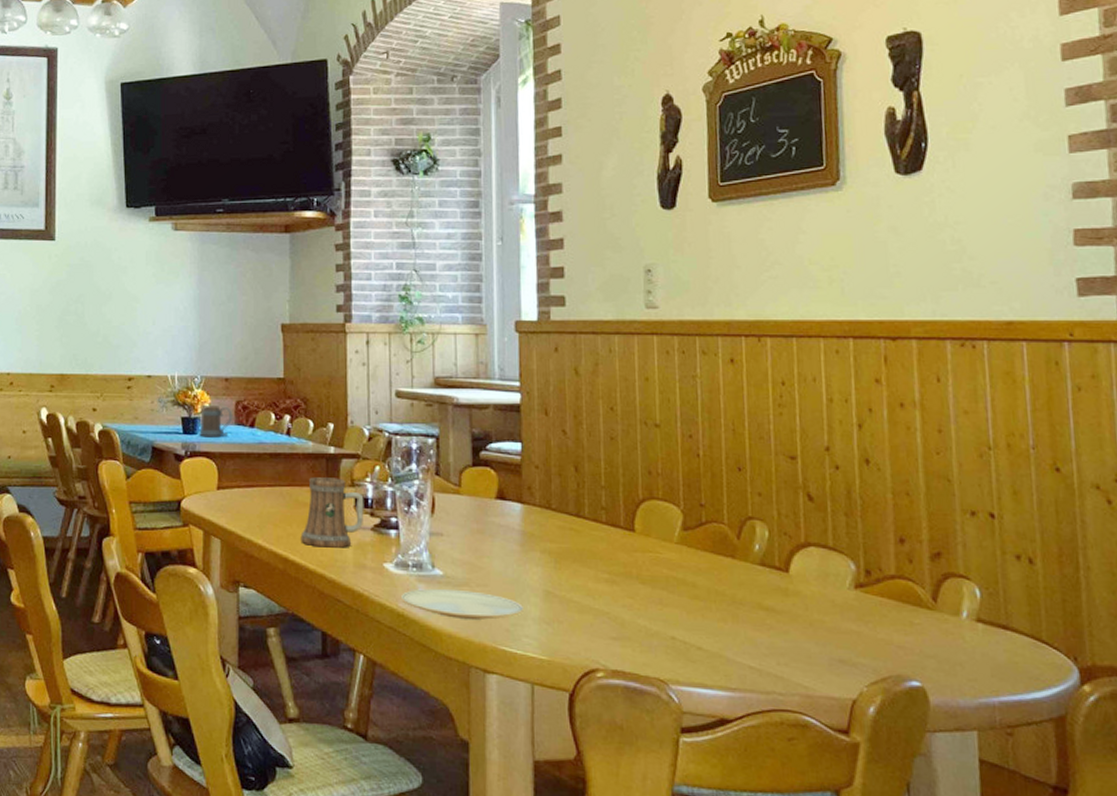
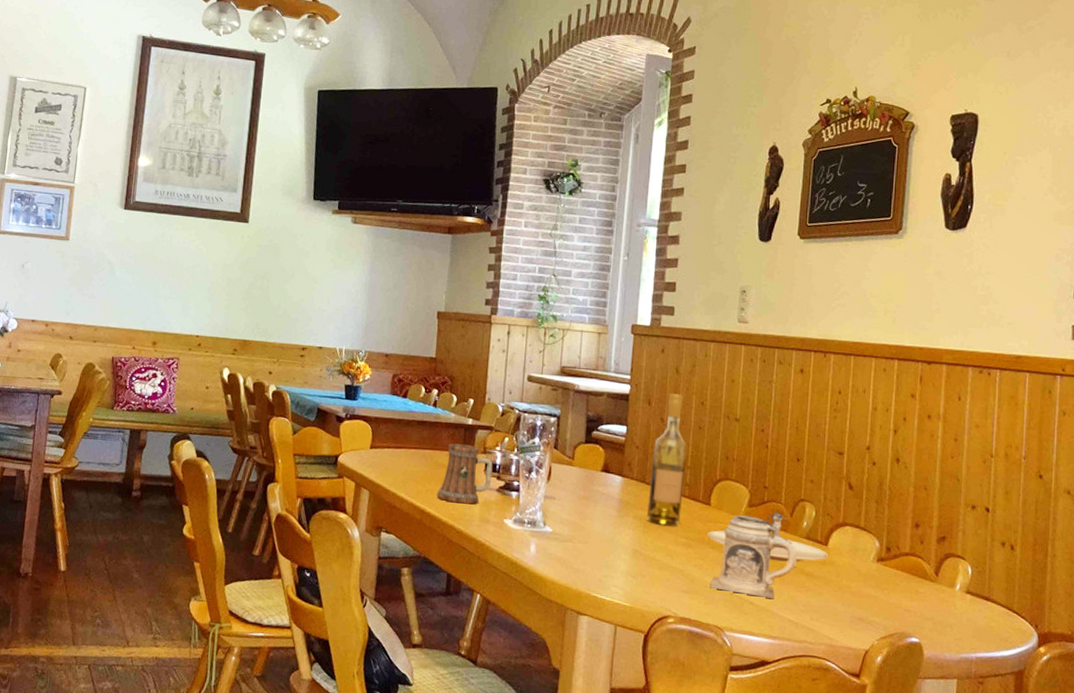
beer mug: present [199,406,233,439] -> none [359,376,389,406]
plate: present [401,589,523,620] -> none [516,542,615,571]
bottle: none [556,400,600,559] -> present [646,393,687,526]
plate: none [634,561,792,595] -> present [707,530,829,562]
beer mug: none [645,533,752,643] -> present [710,511,797,600]

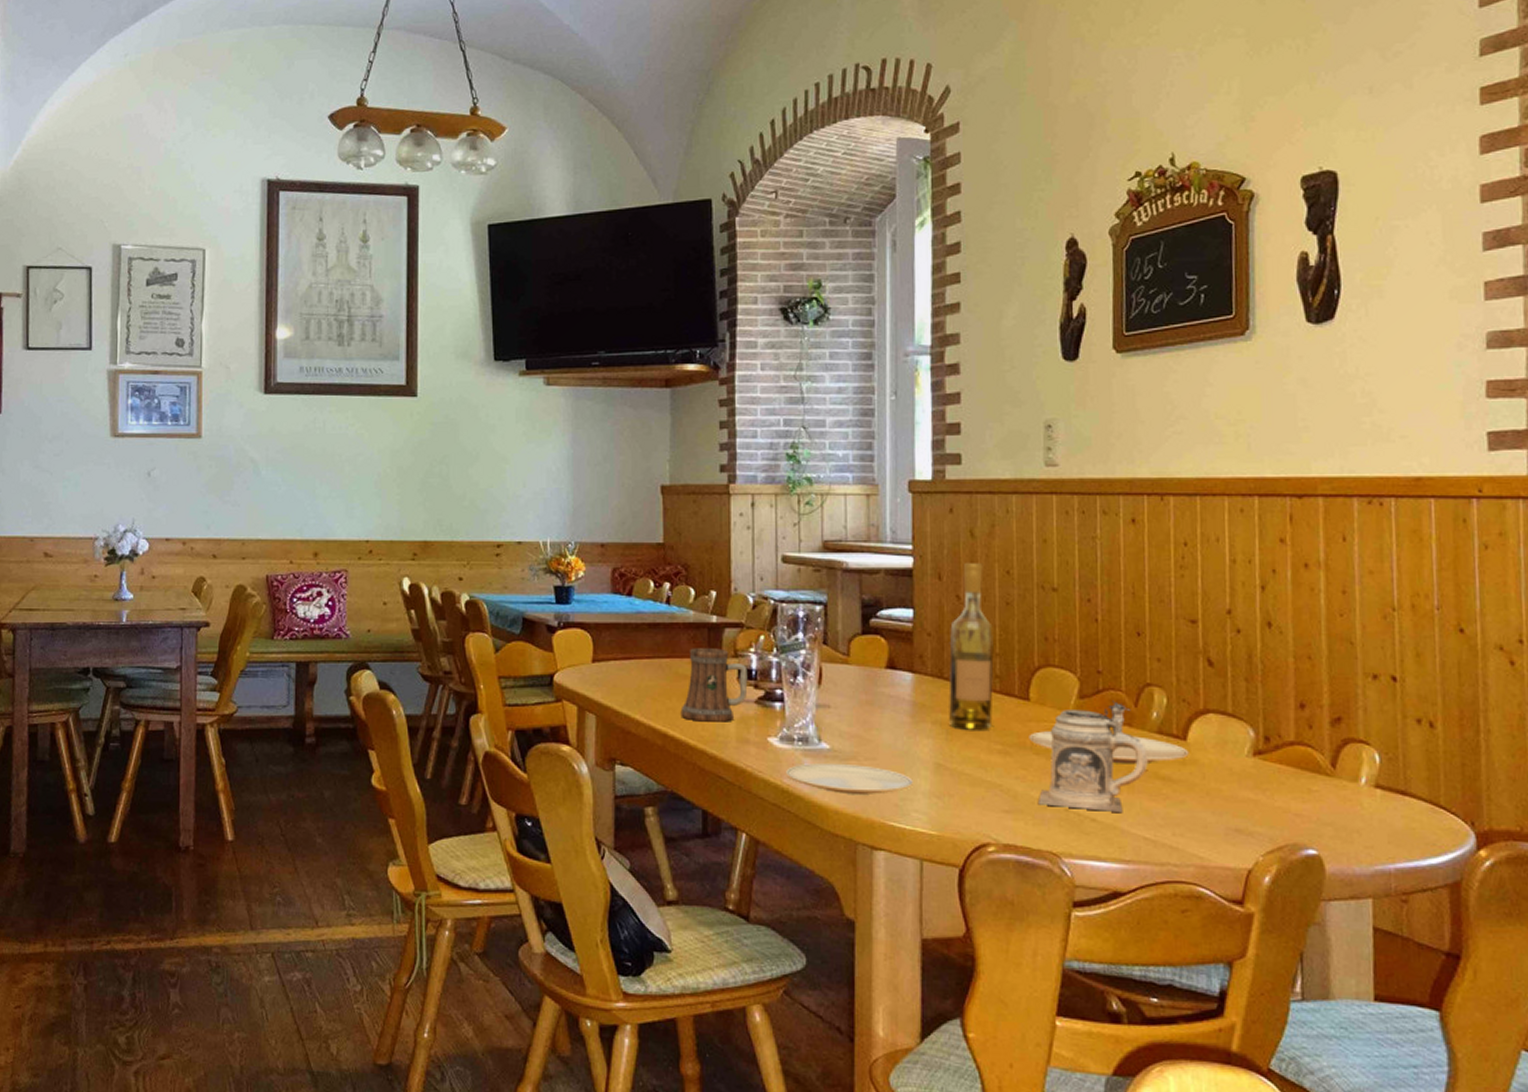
plate: none [516,542,615,571] -> present [786,763,913,794]

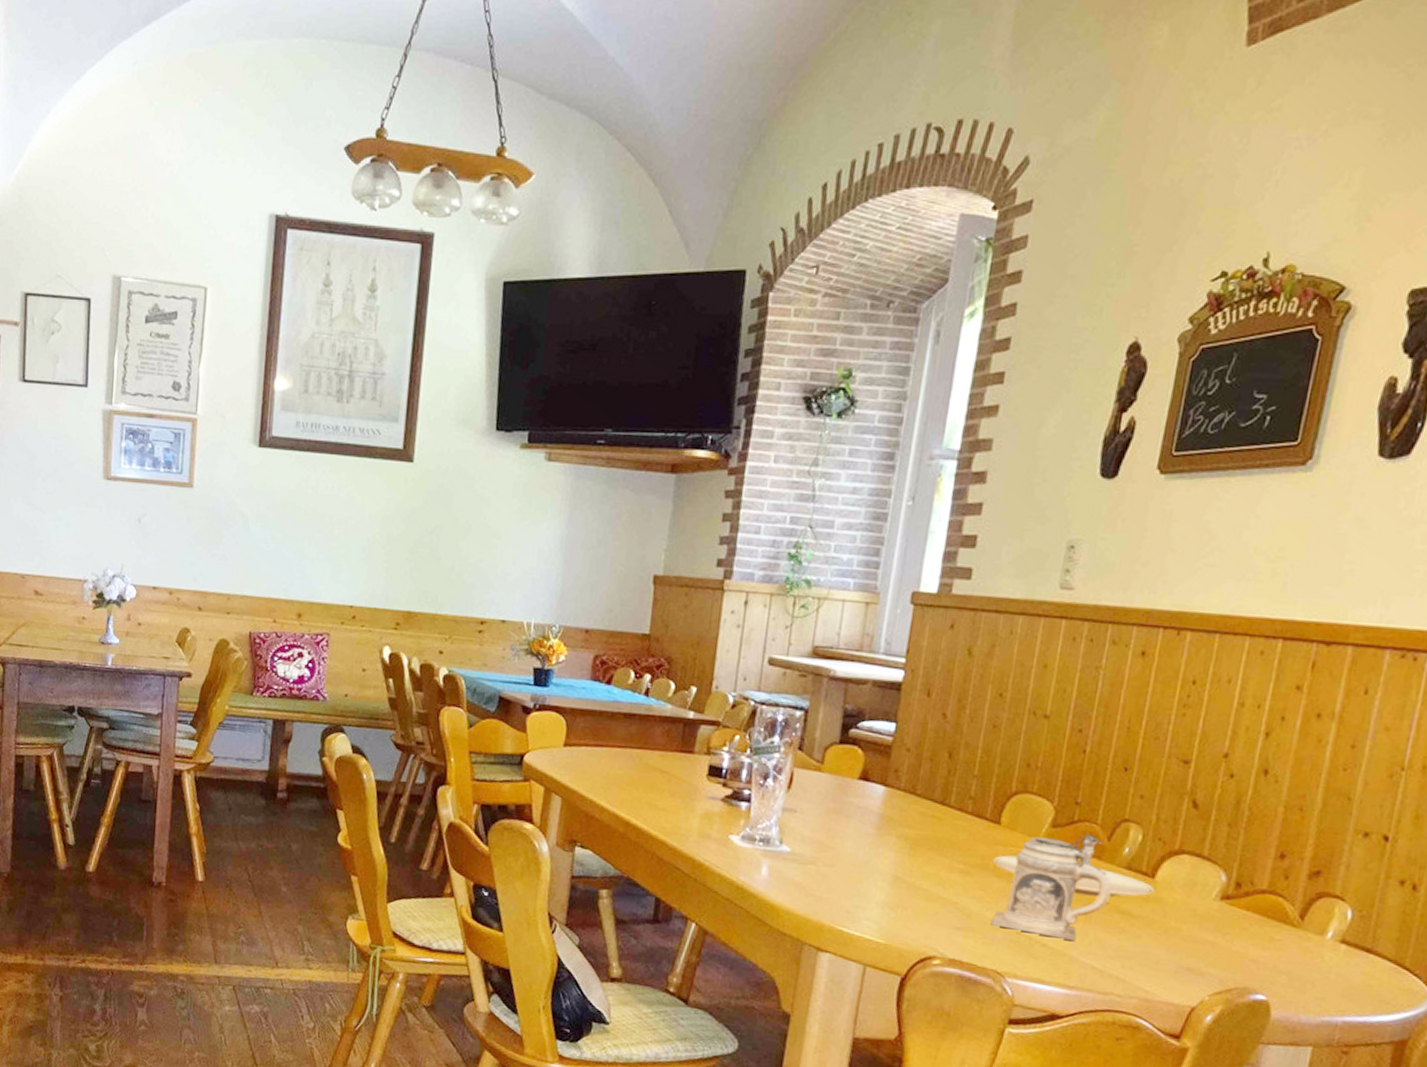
beer mug: present [680,648,748,722] -> none [645,741,719,817]
plate: present [786,763,913,794] -> none [743,863,869,900]
bottle: present [947,563,994,730] -> none [914,682,976,849]

